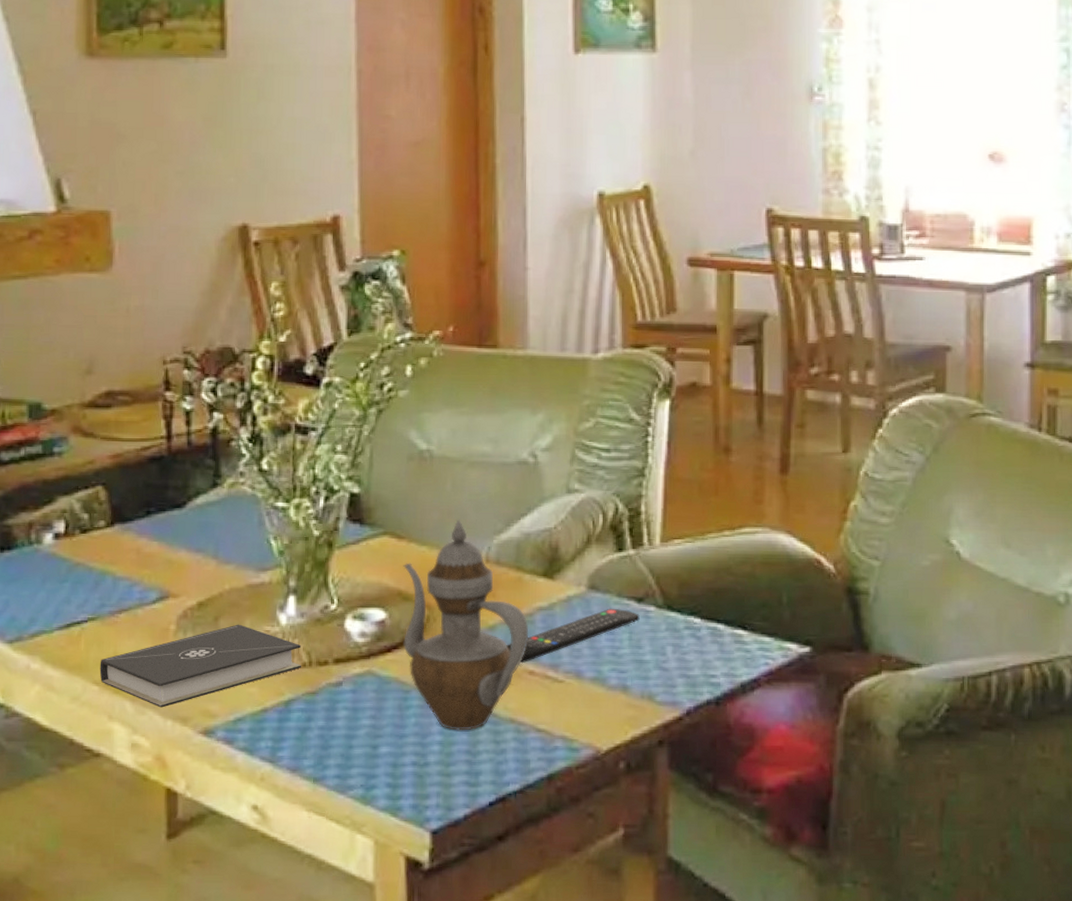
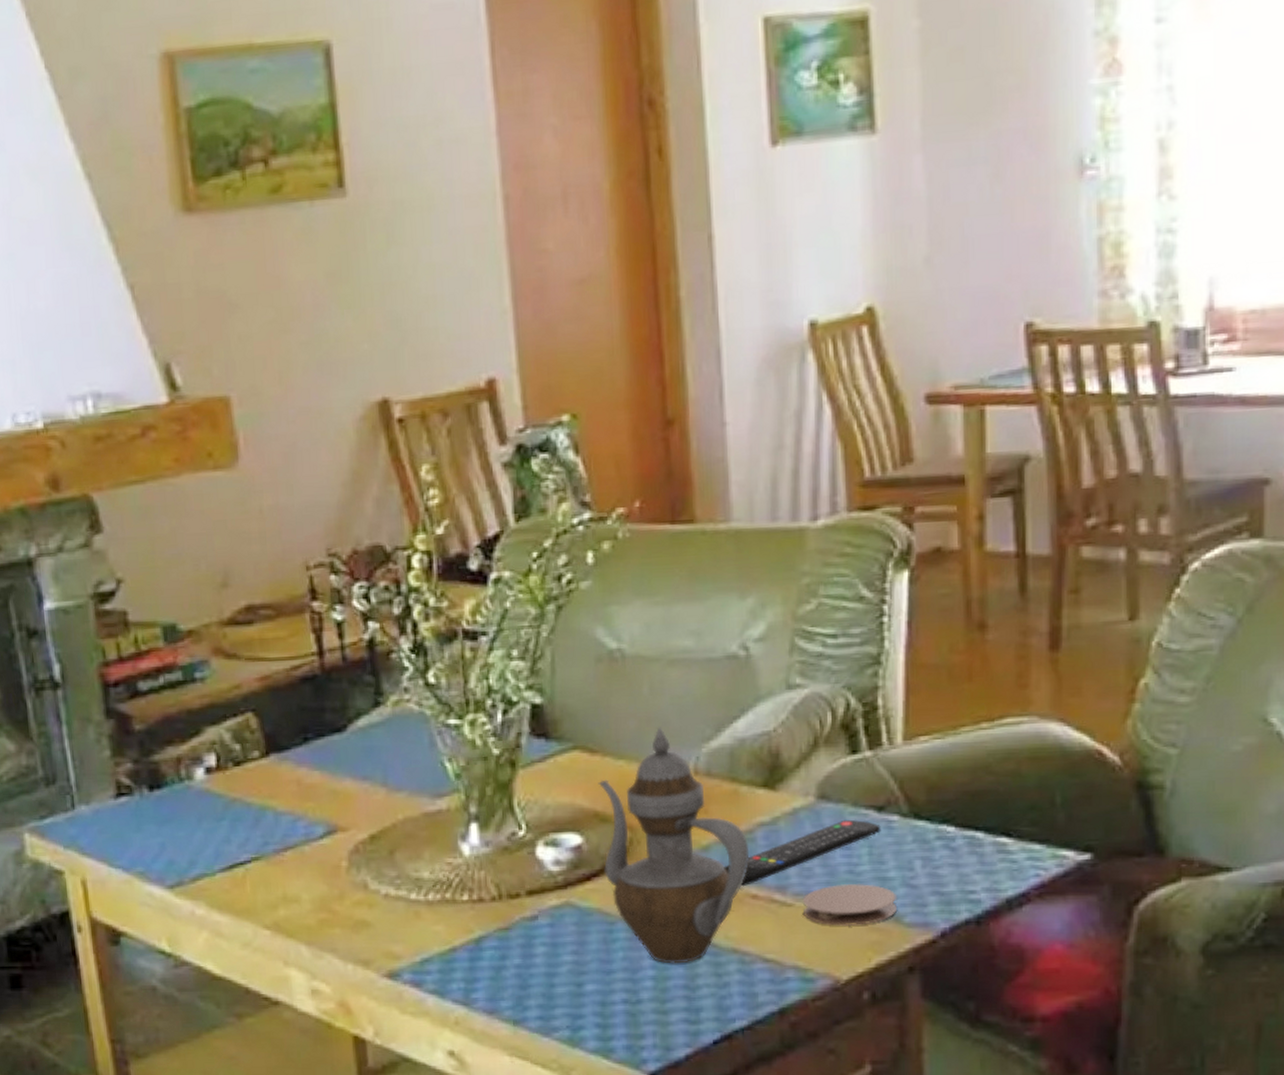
book: present [99,624,301,708] -> none [269,857,490,951]
coaster: none [571,665,651,702] -> present [802,884,898,926]

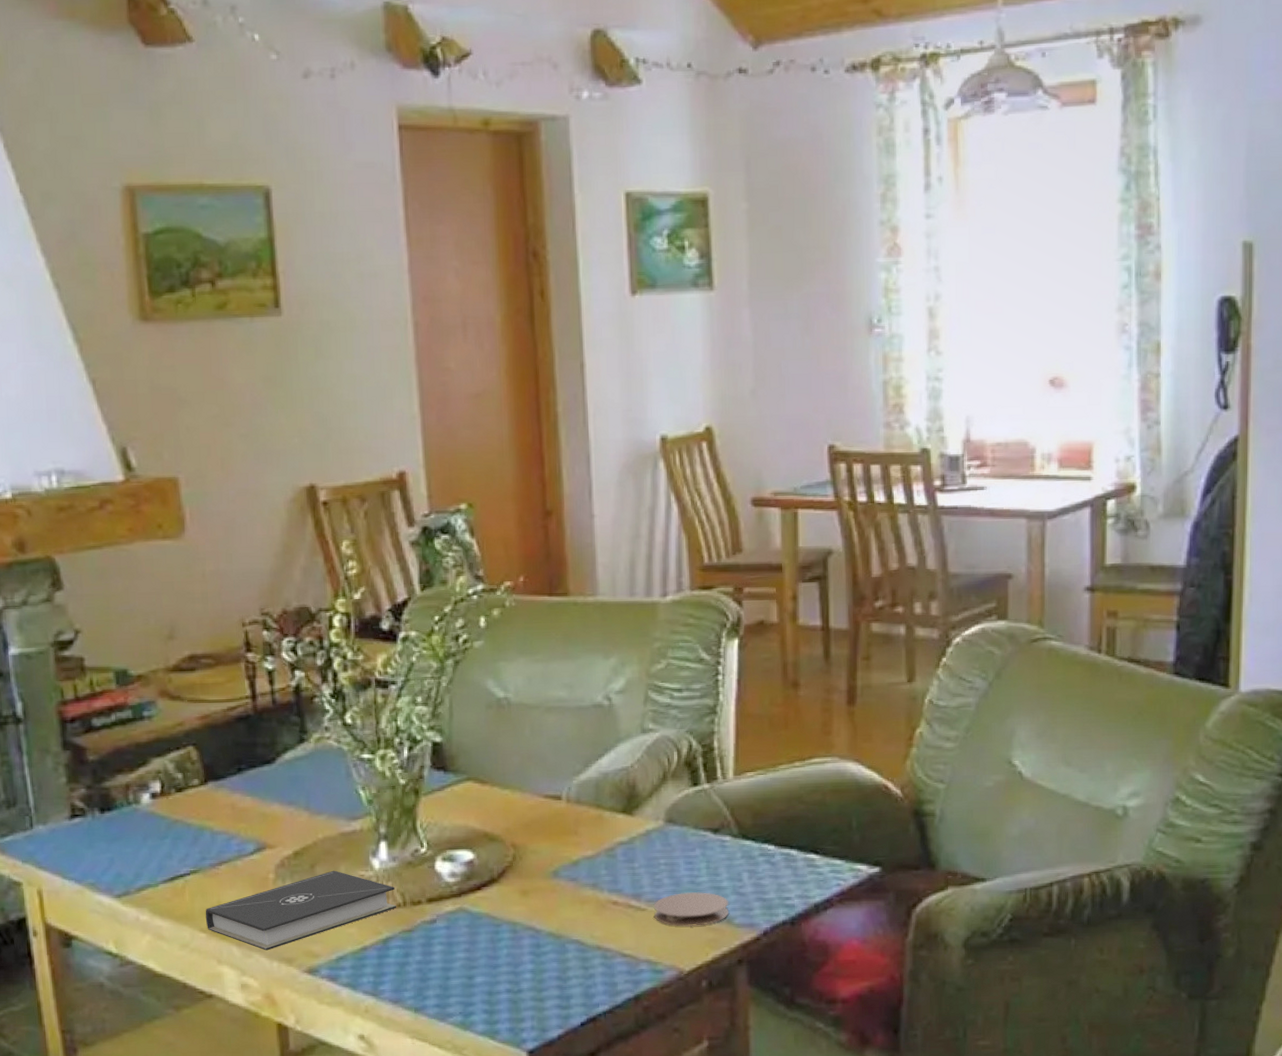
book: none [269,857,490,951] -> present [205,870,396,951]
teapot: present [598,727,750,964] -> none [487,762,611,959]
remote control: present [724,819,881,887] -> none [590,839,716,895]

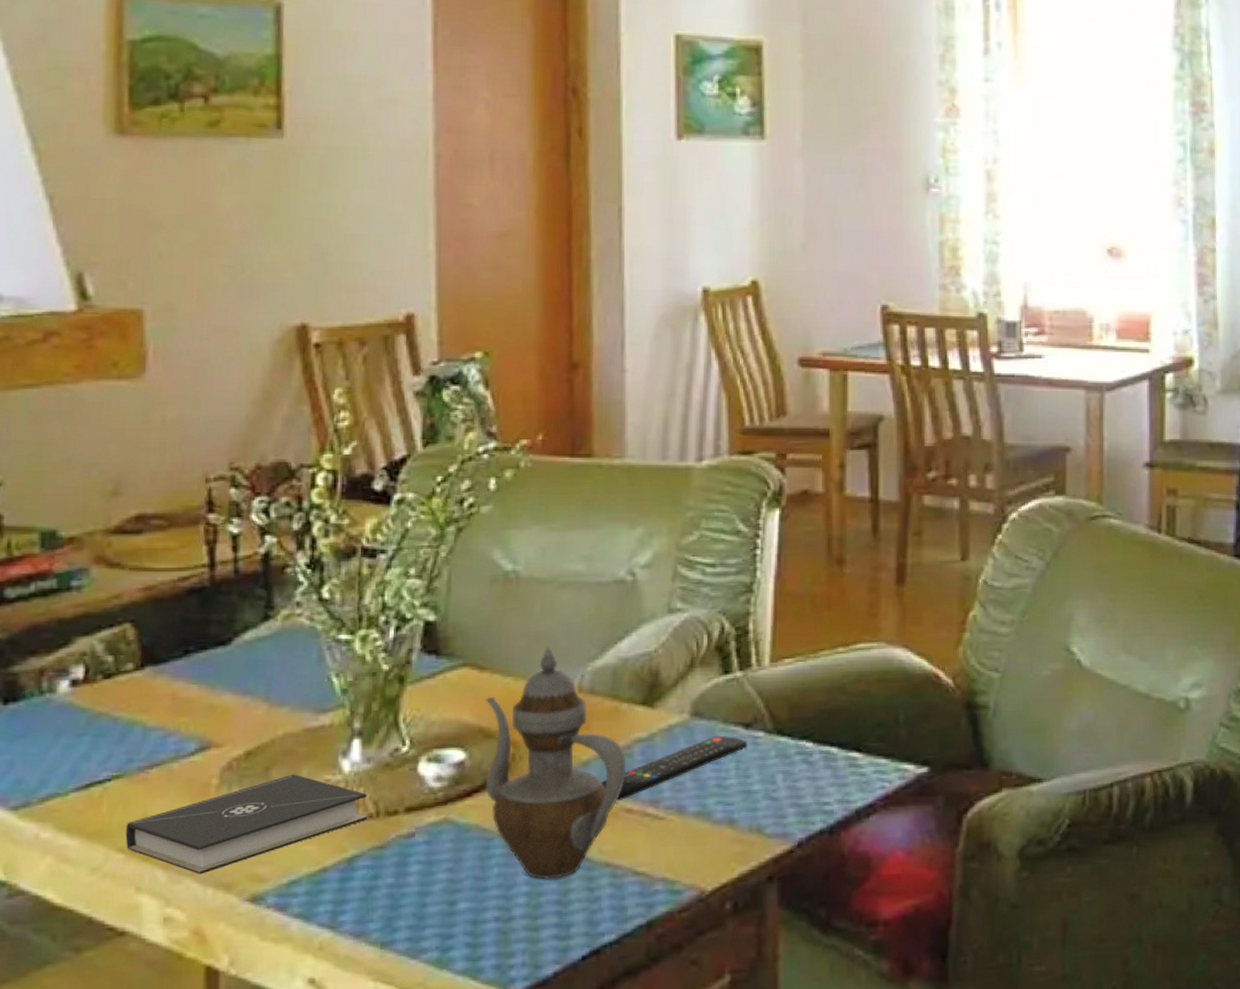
teapot: none [487,762,611,959] -> present [485,646,627,879]
remote control: none [590,839,716,895] -> present [601,735,748,801]
coaster: present [653,892,729,927] -> none [673,797,760,838]

